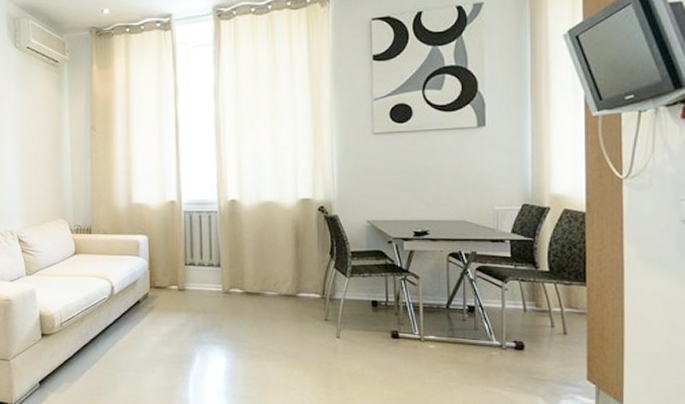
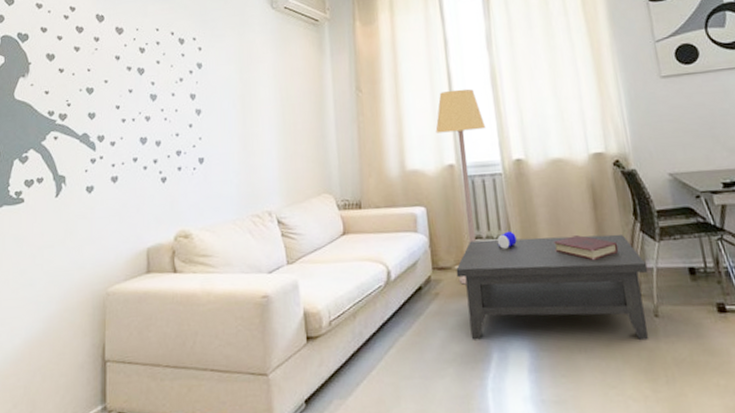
lamp: none [161,134,206,302] -> present [435,88,486,285]
coffee table: none [170,260,336,356] -> present [456,231,648,341]

